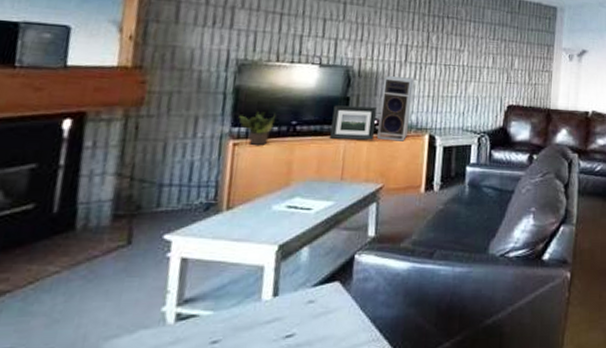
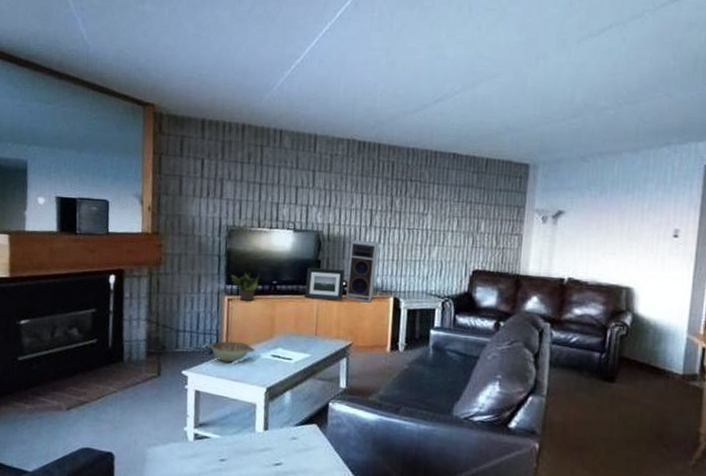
decorative bowl: none [200,193,266,221] -> present [206,341,255,363]

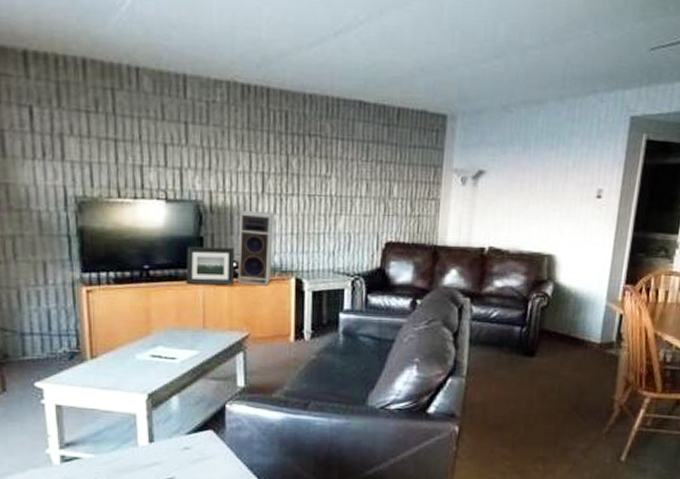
decorative bowl: present [206,341,255,363] -> none [64,342,129,369]
potted plant: present [231,271,260,302] -> none [87,254,127,293]

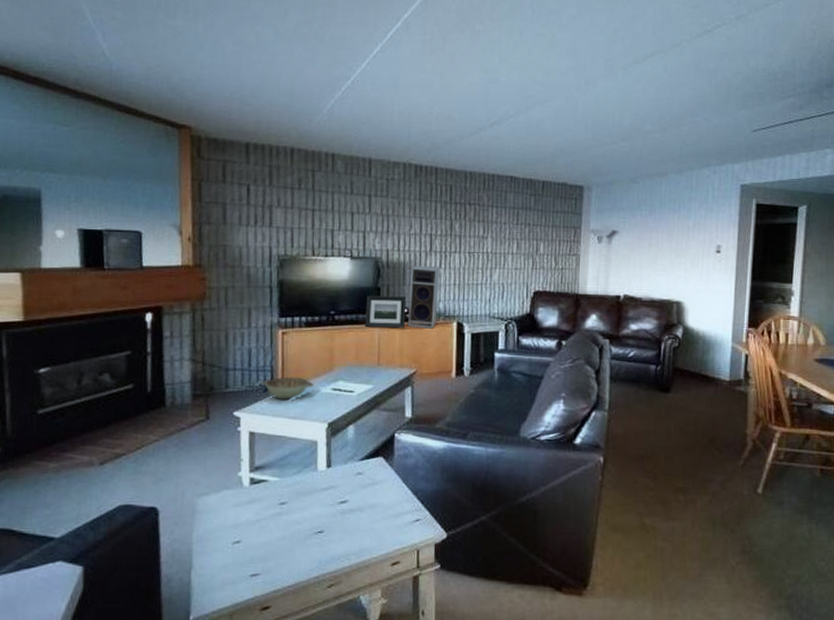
decorative bowl: none [64,342,129,369] -> present [260,376,314,401]

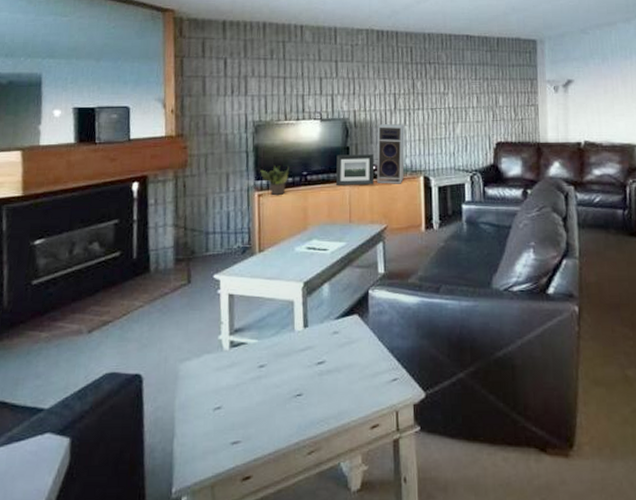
decorative bowl: present [260,376,314,401] -> none [238,237,289,262]
potted plant: none [284,302,317,335] -> present [260,164,290,196]

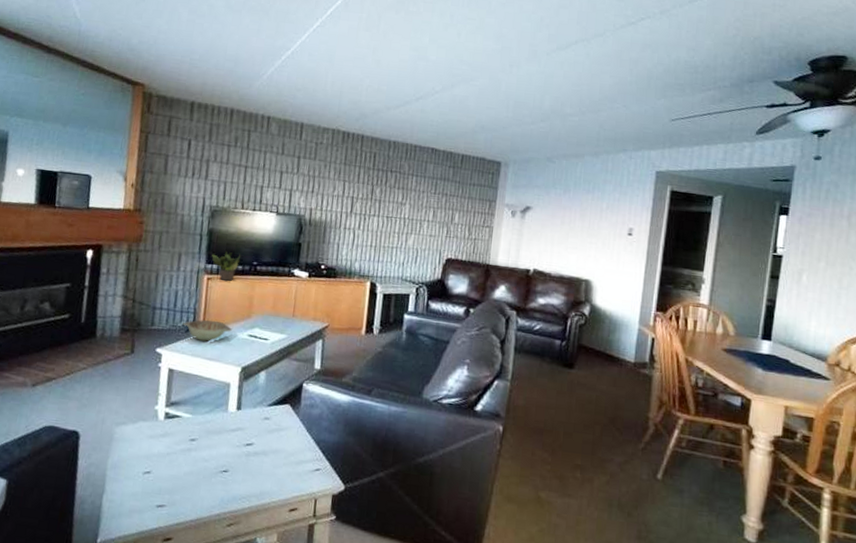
decorative bowl: none [238,237,289,262] -> present [182,319,232,342]
picture frame: present [336,154,373,185] -> none [284,250,324,283]
speaker: present [377,123,405,184] -> none [324,224,358,286]

